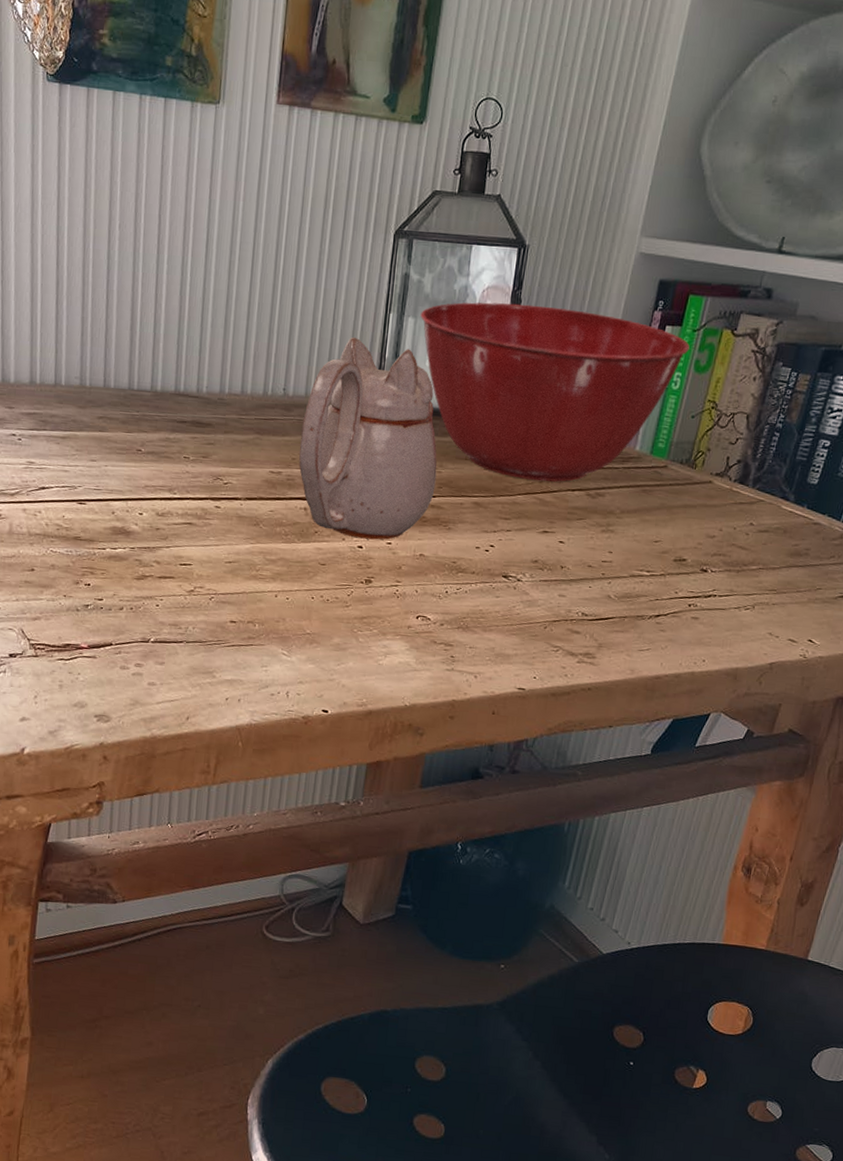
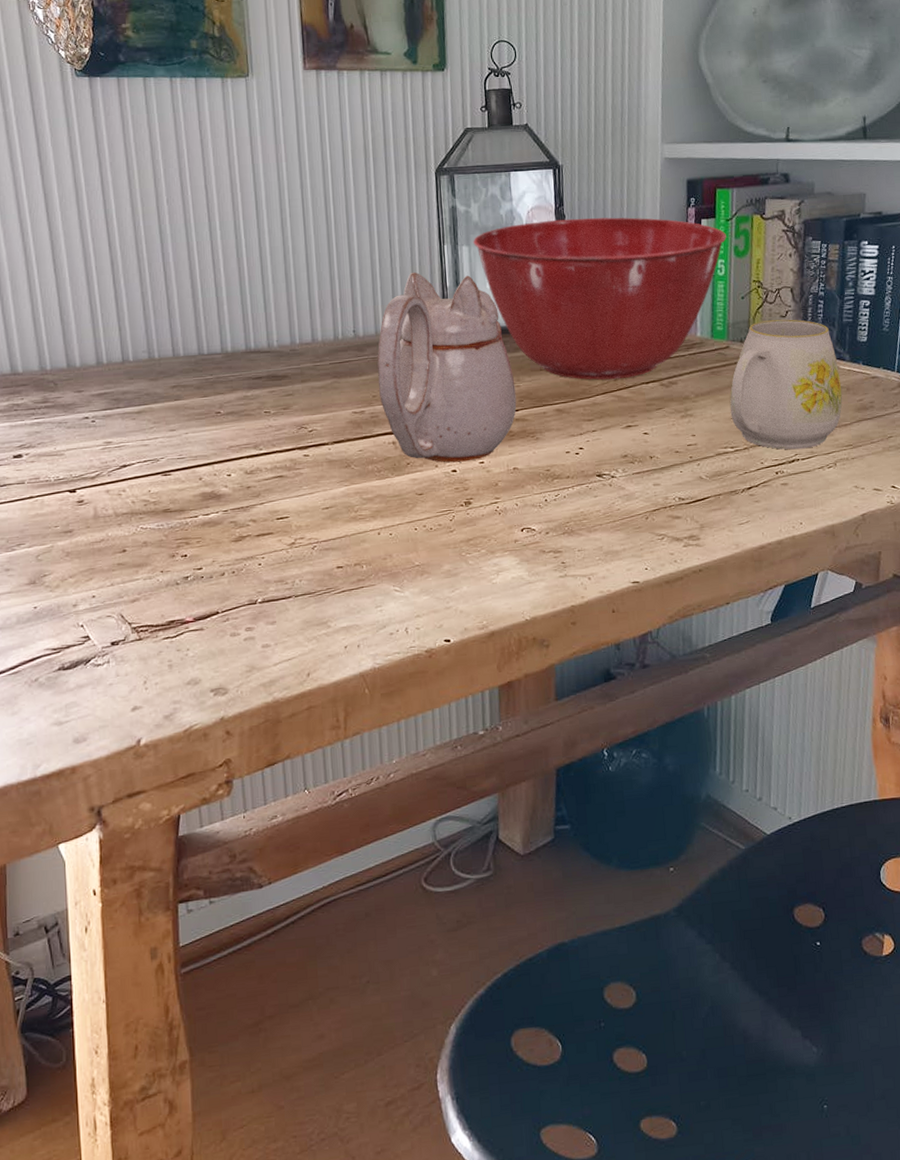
mug: none [654,444,780,586] -> present [729,319,843,450]

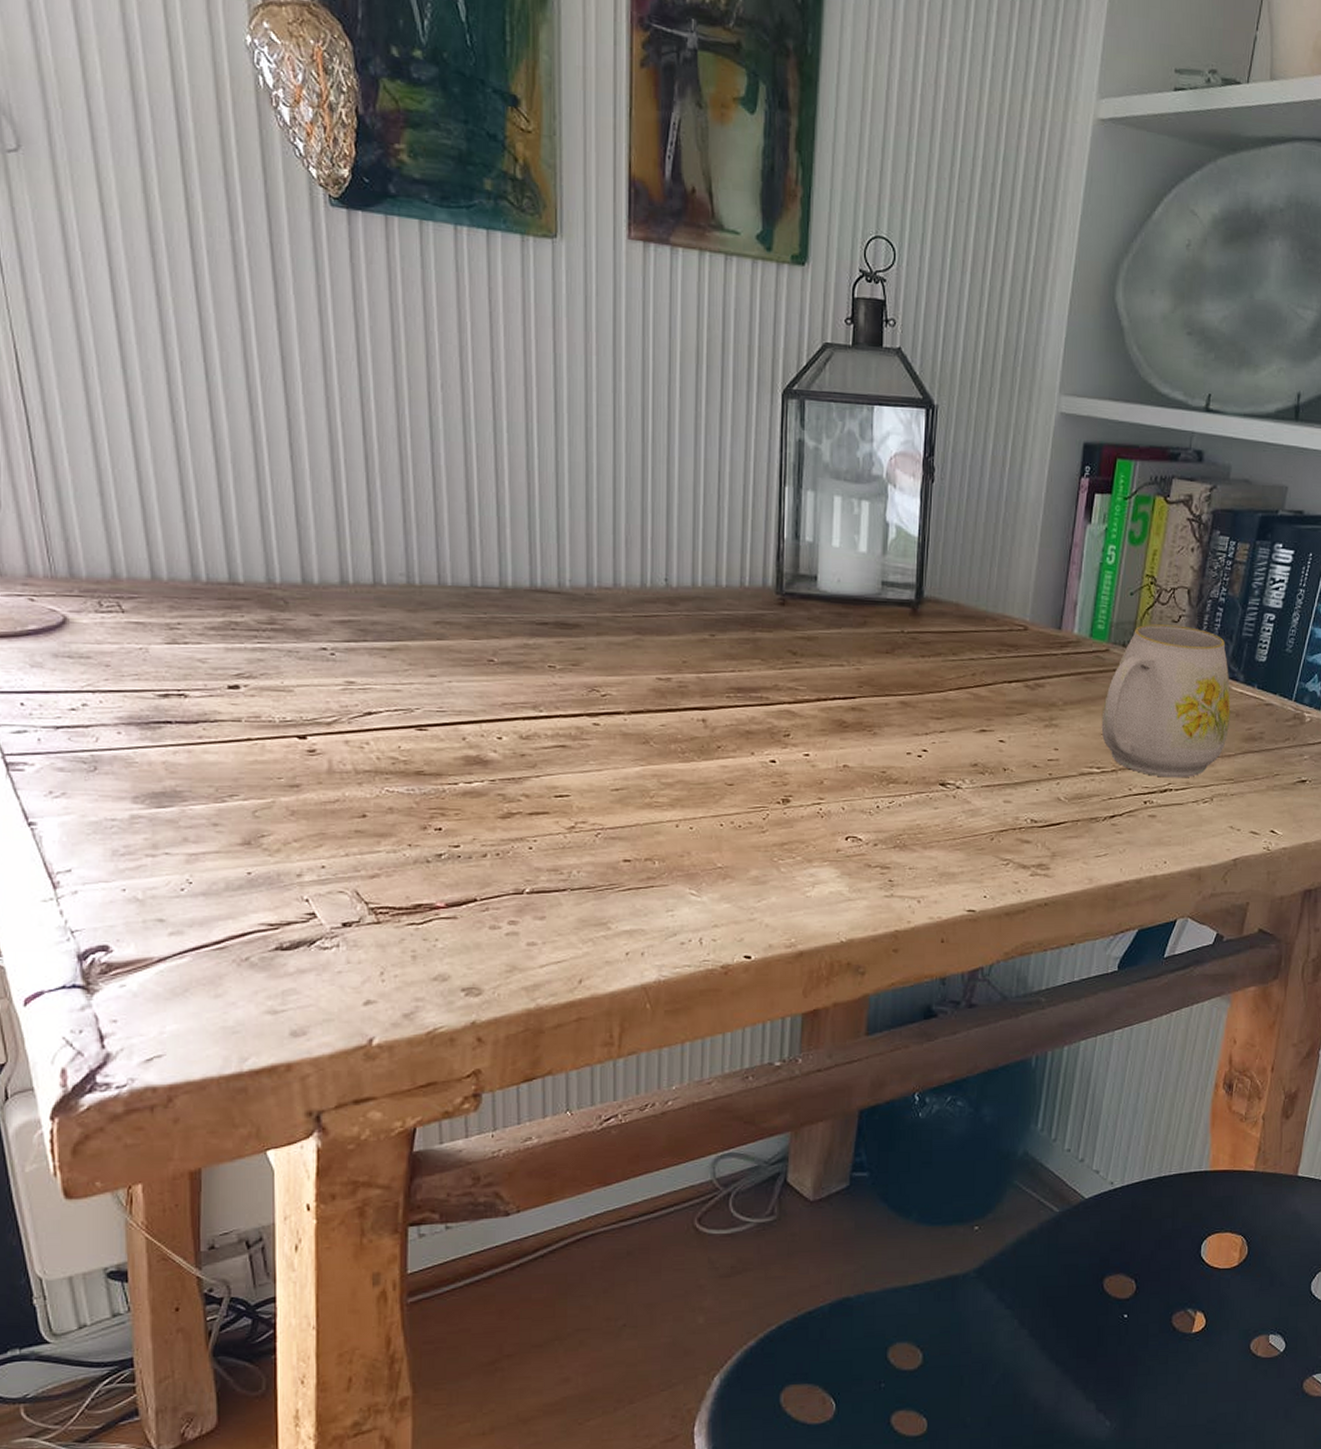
teapot: present [377,272,517,463] -> none [691,515,855,752]
mixing bowl: present [473,217,727,380] -> none [821,471,1122,674]

